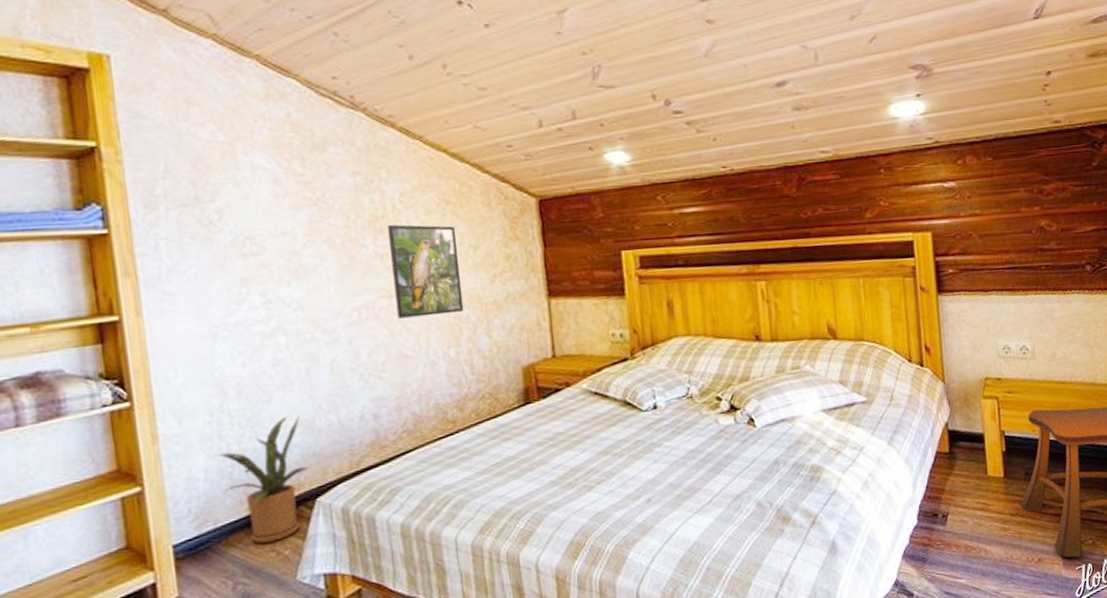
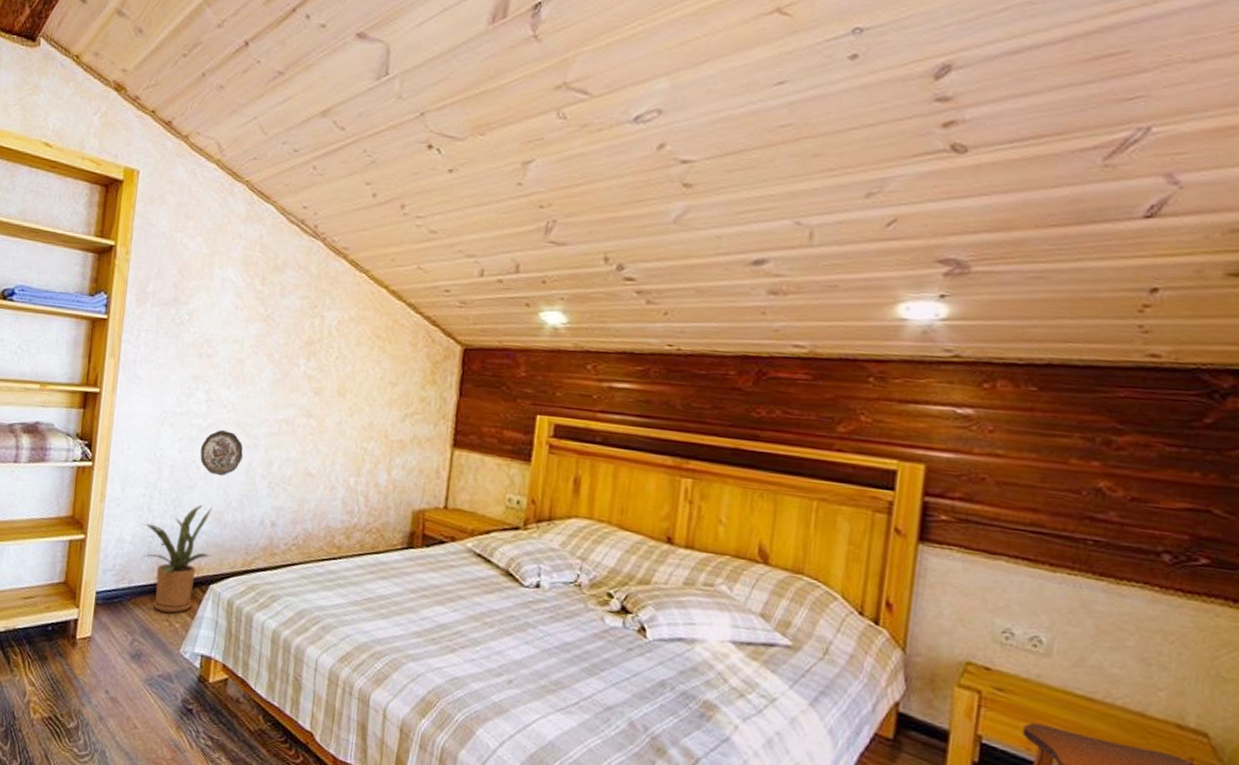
decorative plate: none [269,331,323,381] -> present [200,430,243,476]
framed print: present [388,224,464,319] -> none [311,350,380,444]

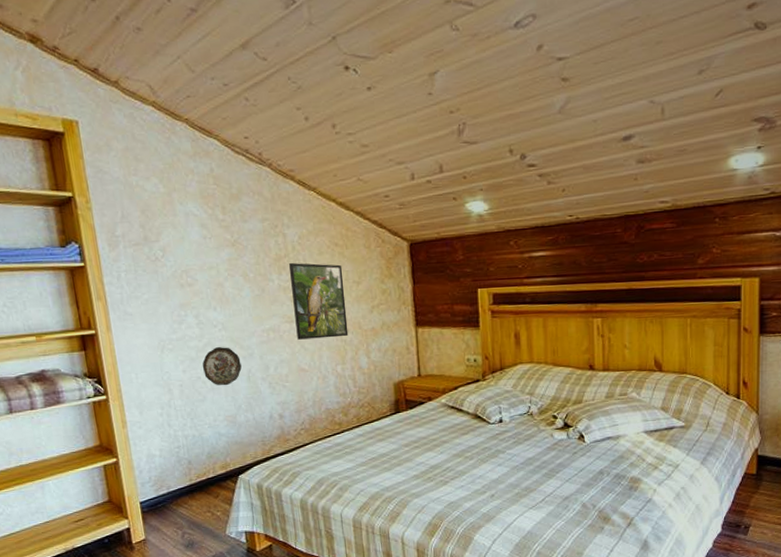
house plant: present [140,505,212,613] -> none [164,412,234,506]
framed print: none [311,350,380,444] -> present [289,263,349,340]

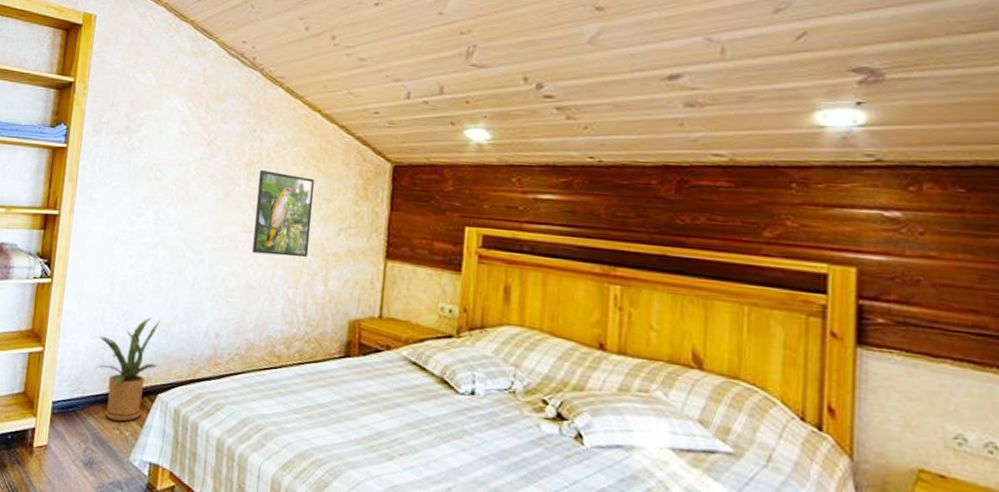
house plant: none [164,412,234,506] -> present [94,318,160,422]
decorative plate: present [202,347,242,386] -> none [149,247,189,290]

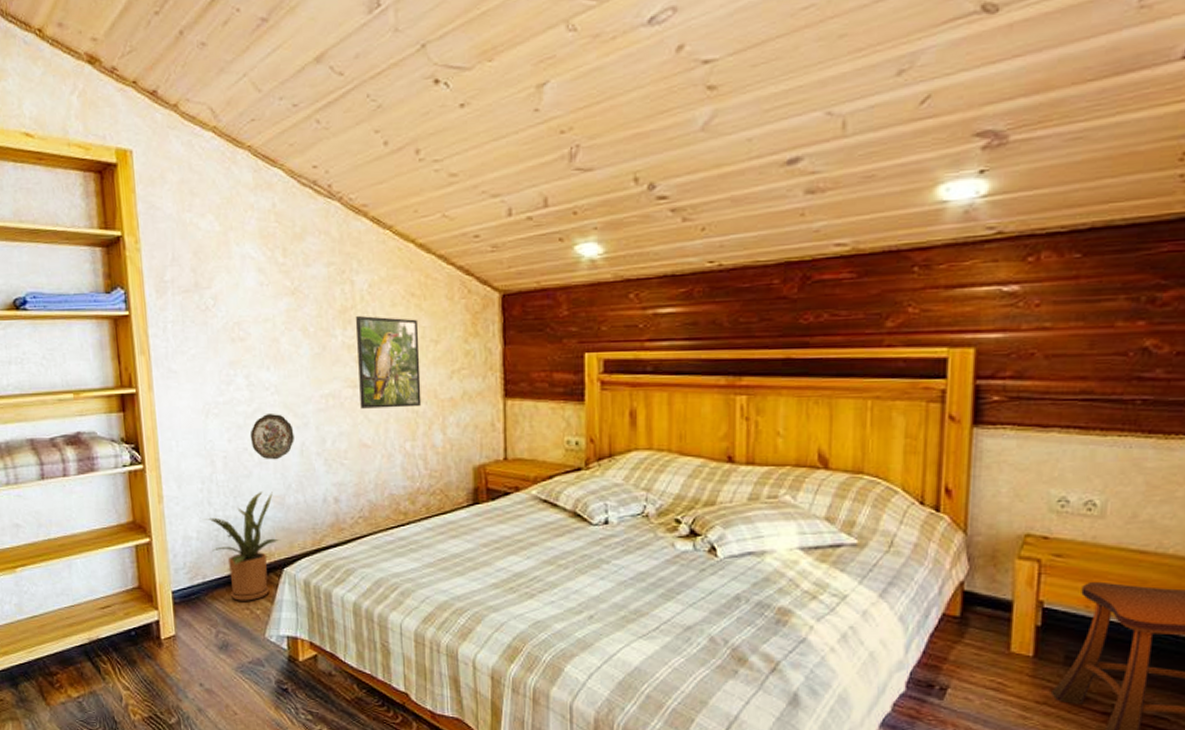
decorative plate: none [149,247,189,290] -> present [250,414,294,460]

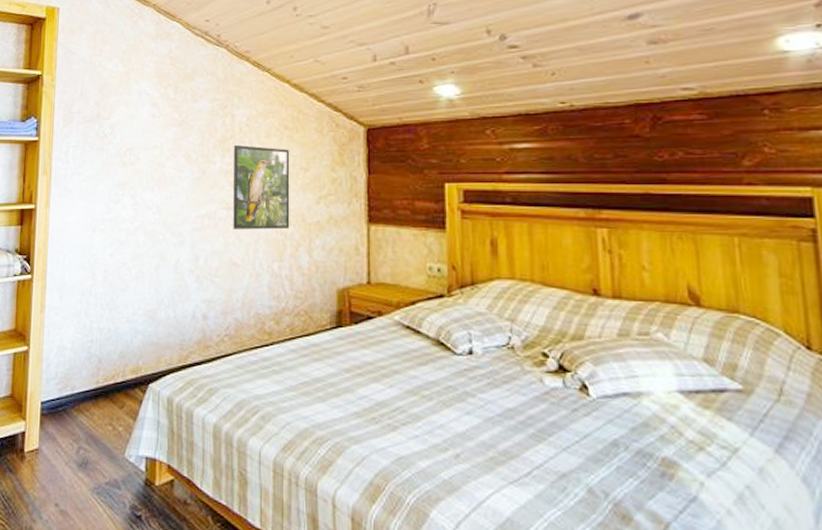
house plant: present [203,492,280,601] -> none [79,305,148,417]
decorative plate: present [250,414,294,460] -> none [130,231,170,275]

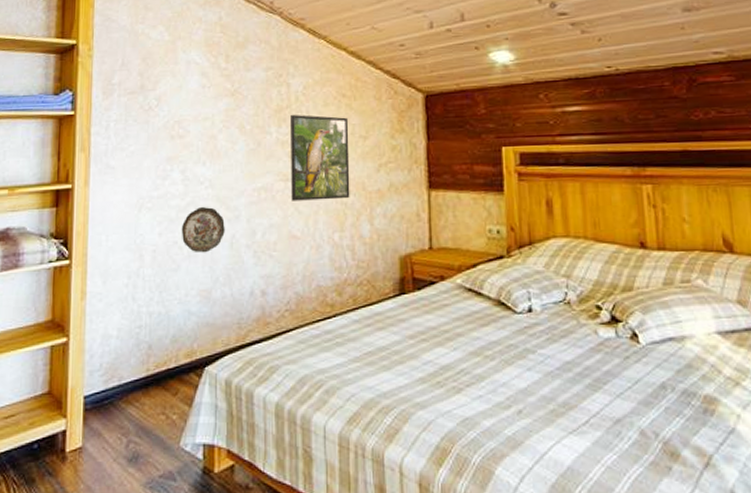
decorative plate: none [130,231,170,275] -> present [181,207,225,253]

